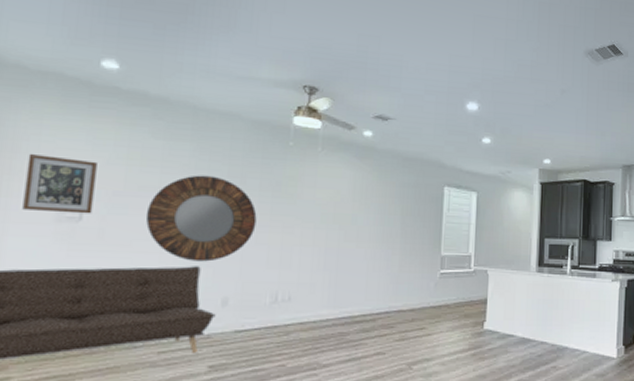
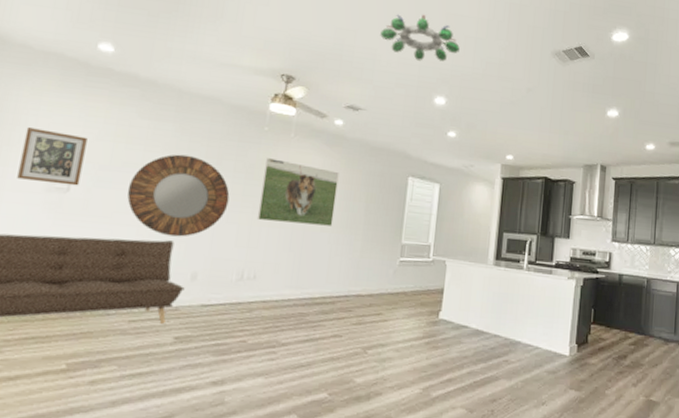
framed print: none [287,174,372,242] -> present [257,158,339,226]
chandelier: none [406,16,490,66] -> present [380,14,460,62]

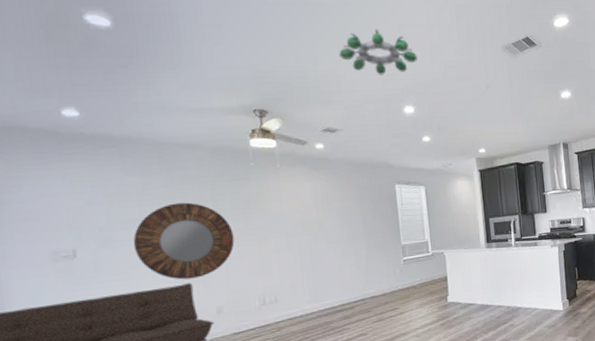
wall art: present [17,127,88,186] -> none [13,203,84,255]
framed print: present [257,158,339,226] -> none [259,190,336,249]

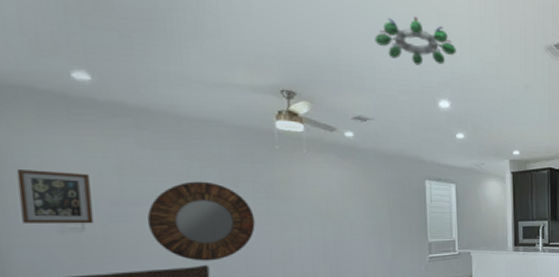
wall art: none [13,203,84,255] -> present [16,170,94,224]

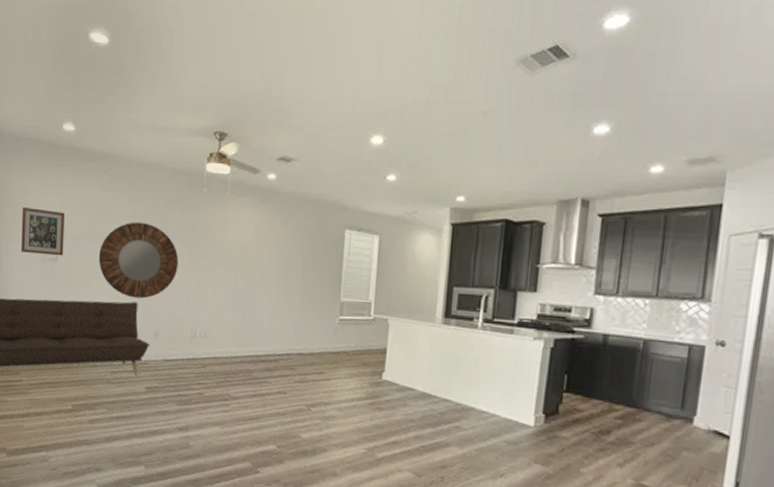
chandelier: present [375,16,456,66] -> none [309,39,398,96]

